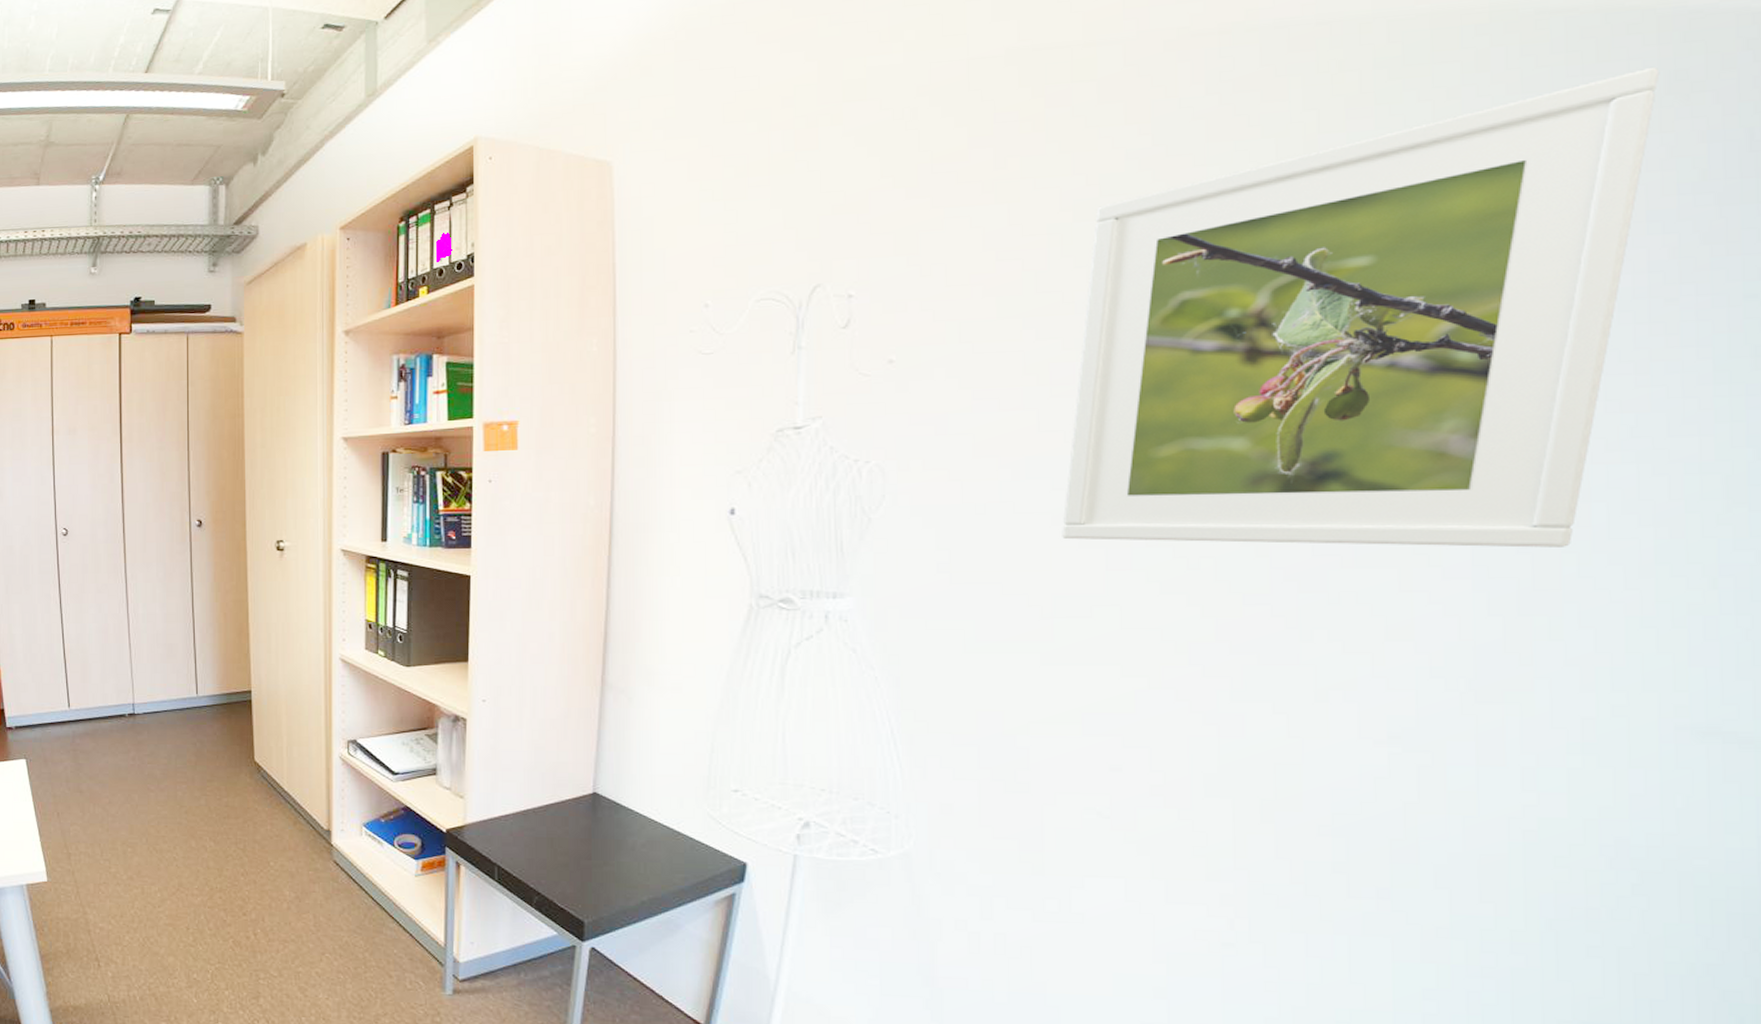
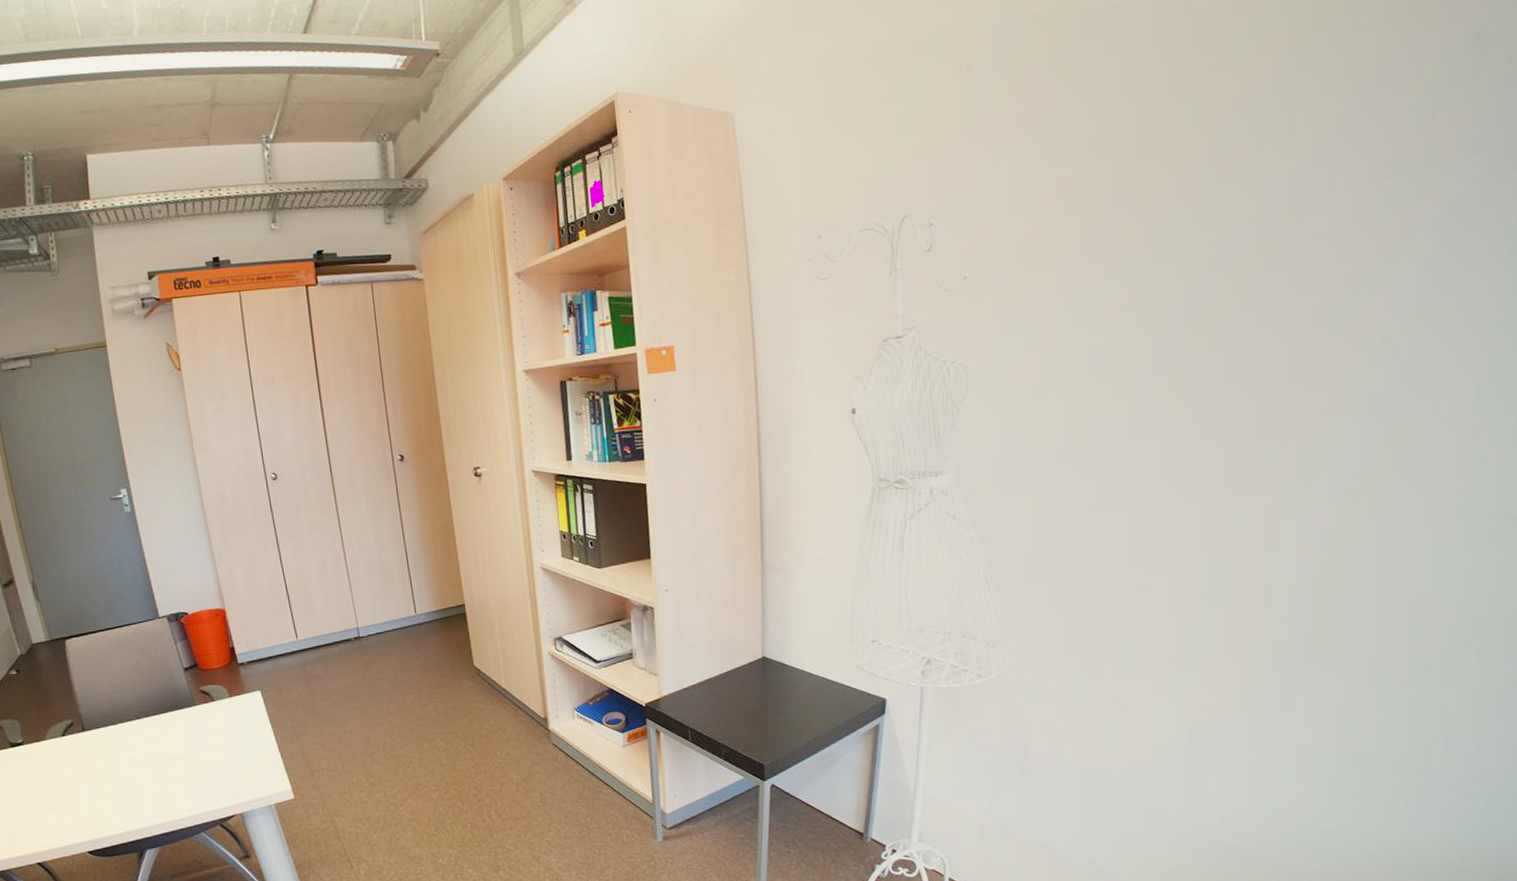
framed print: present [1062,66,1660,548] -> none [1097,28,1470,414]

